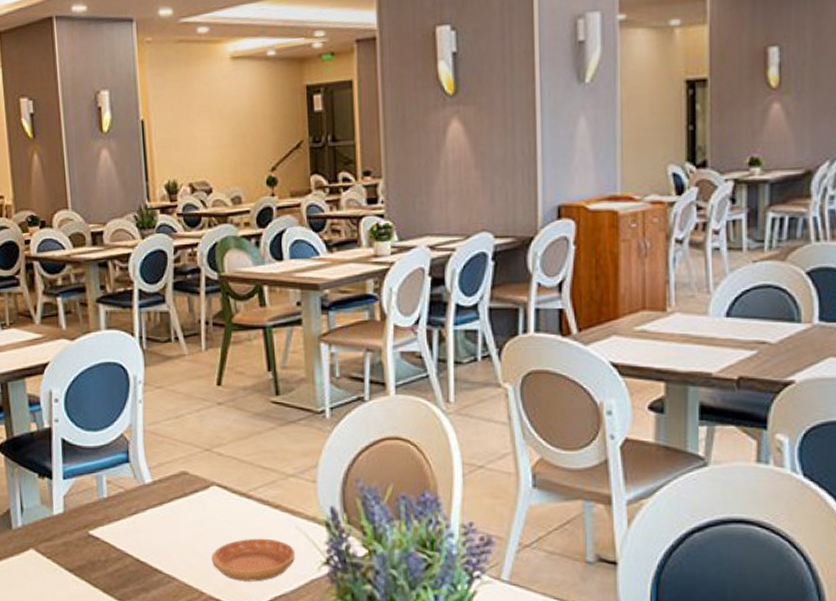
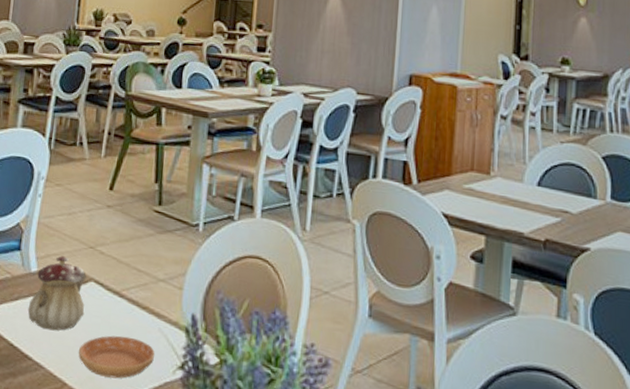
teapot: none [148,463,211,541] -> present [27,256,87,331]

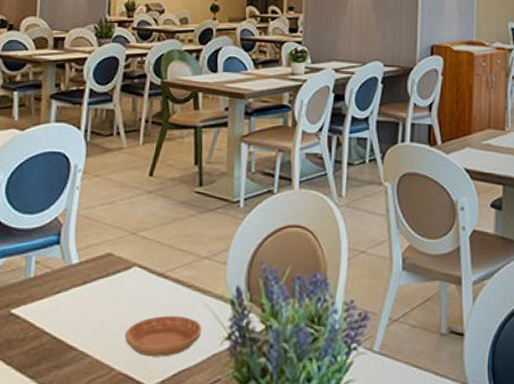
teapot: present [27,256,87,331] -> none [70,245,130,319]

